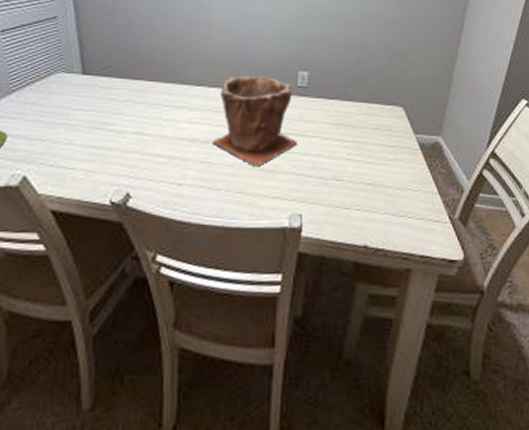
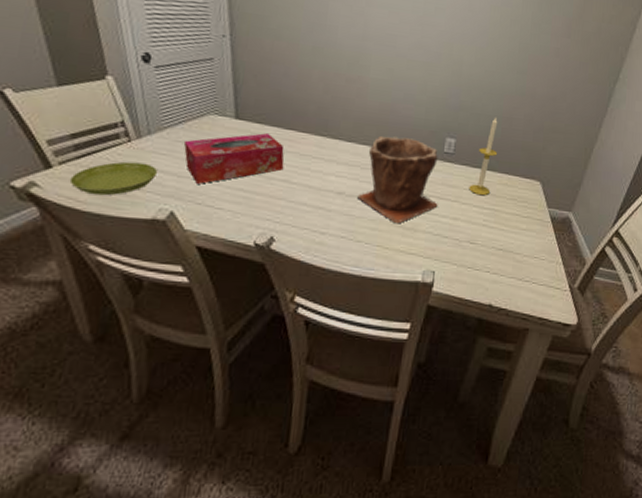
tissue box: none [32,86,135,145] -> present [183,133,284,184]
candle: none [328,44,354,128] -> present [469,117,498,196]

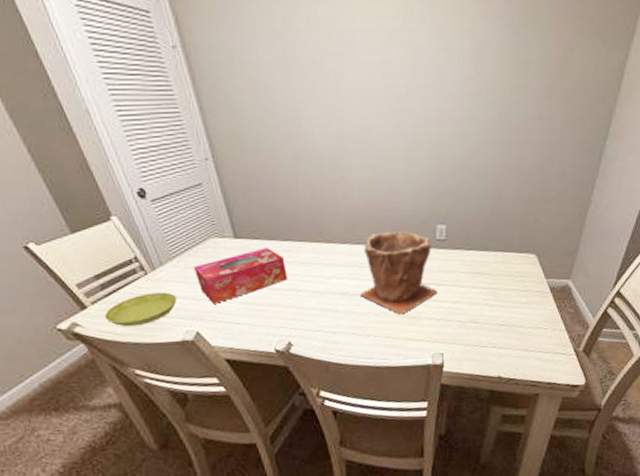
candle: present [469,117,498,196] -> none [465,196,490,277]

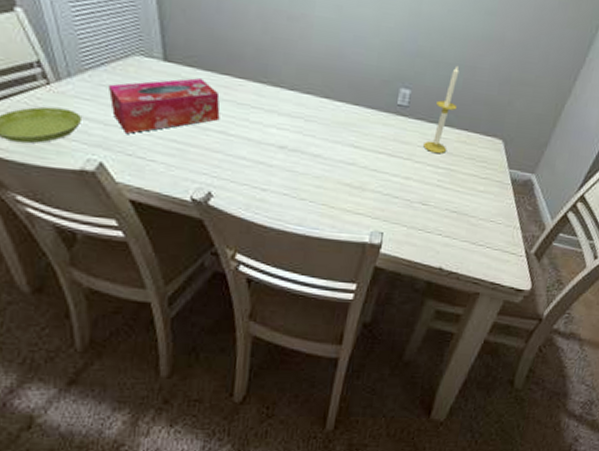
plant pot: present [360,231,438,315] -> none [301,83,391,182]
candle: none [465,196,490,277] -> present [423,65,460,154]

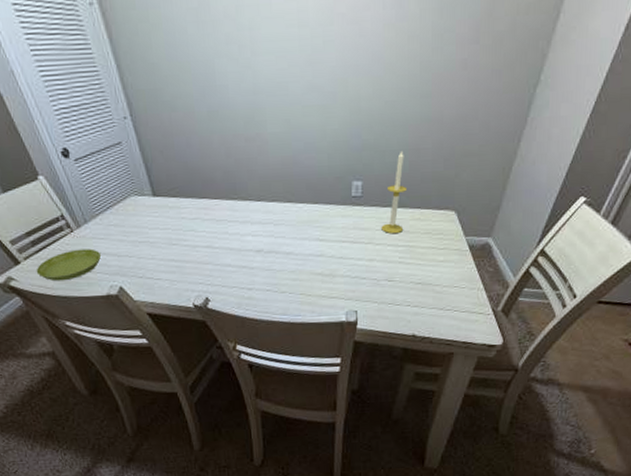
tissue box: present [107,78,220,134] -> none [115,206,205,260]

